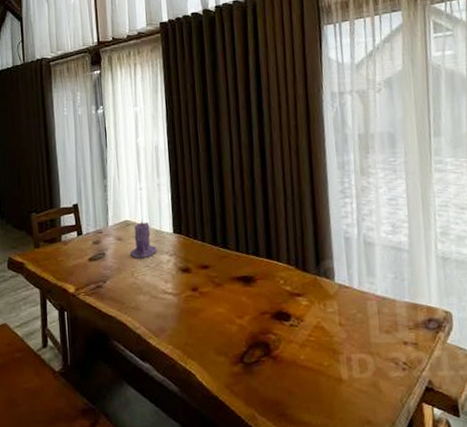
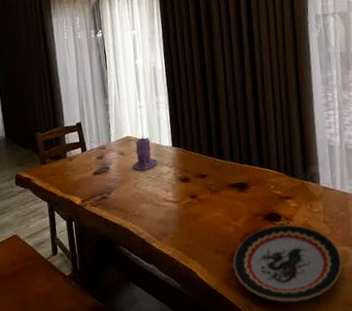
plate: none [236,325,360,416] -> present [233,224,342,302]

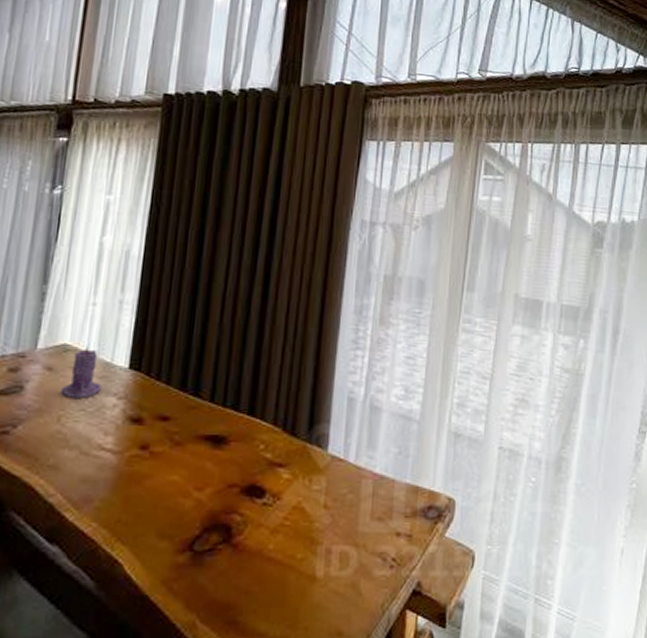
plate: present [233,224,342,302] -> none [181,504,339,624]

